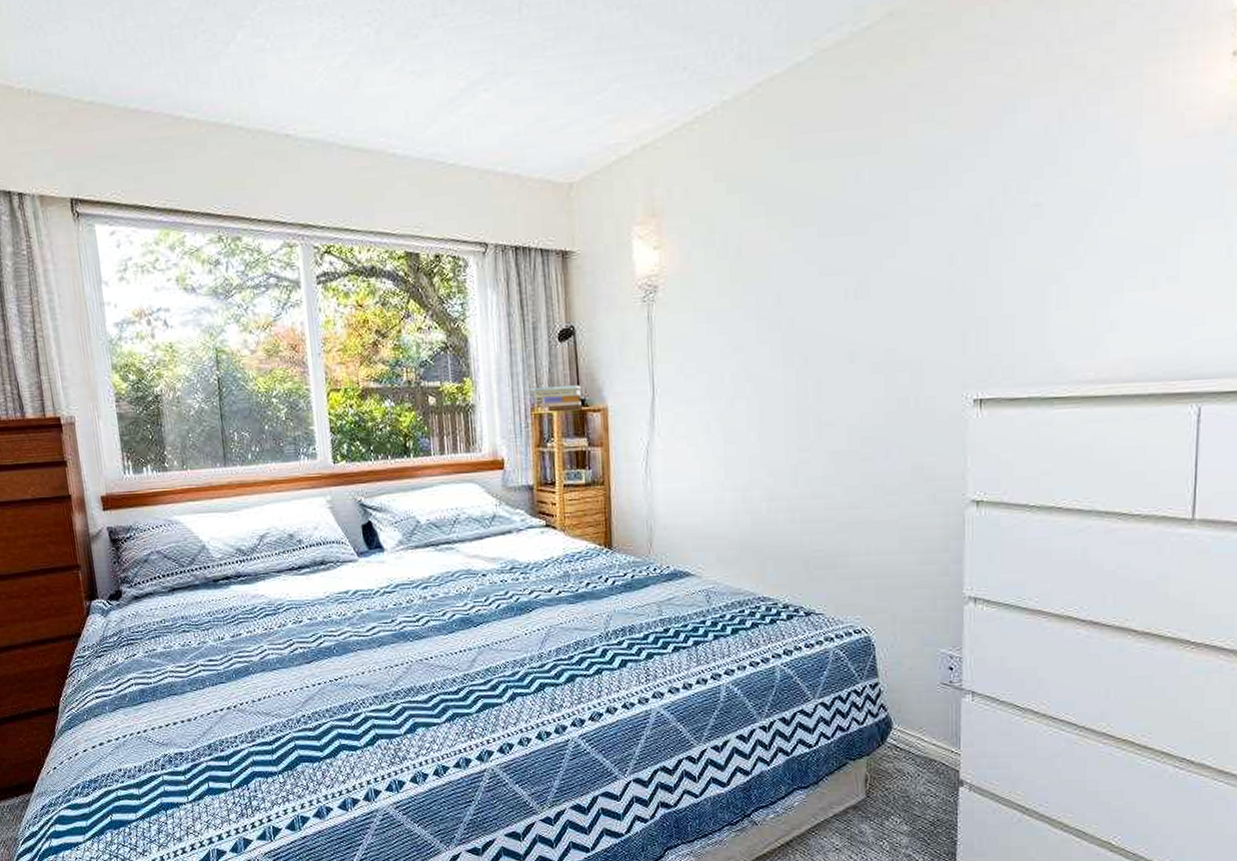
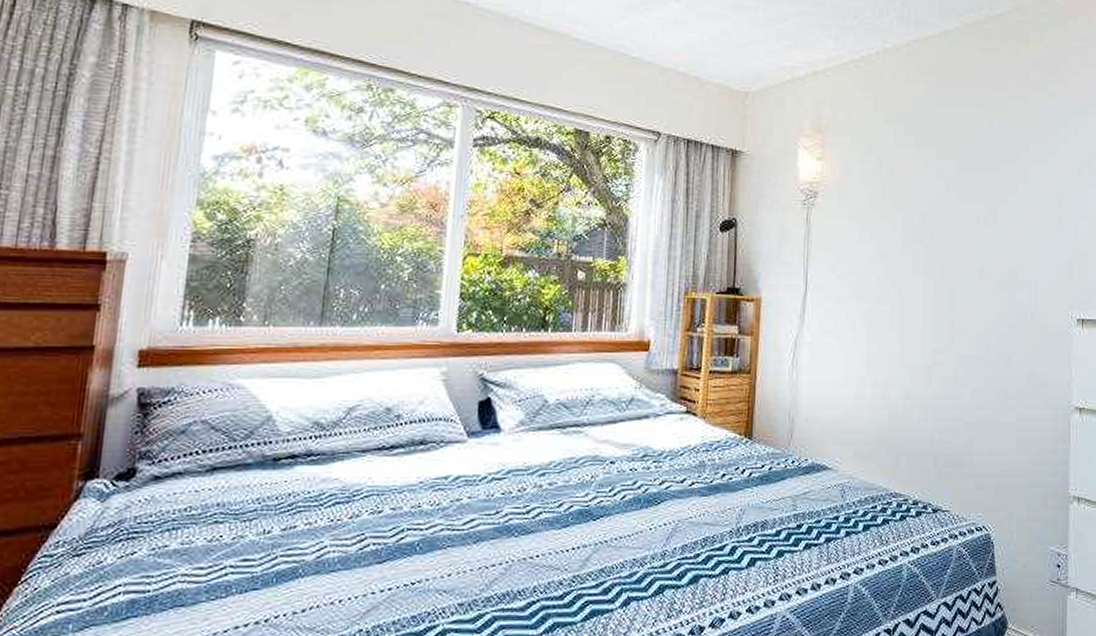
books: present [530,385,582,413] -> none [686,272,738,299]

